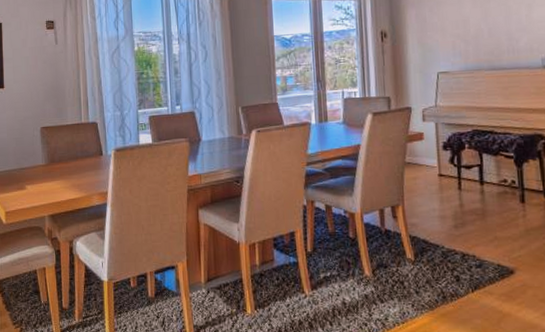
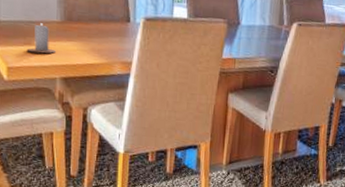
candle: none [20,168,43,196] -> present [26,23,56,54]

